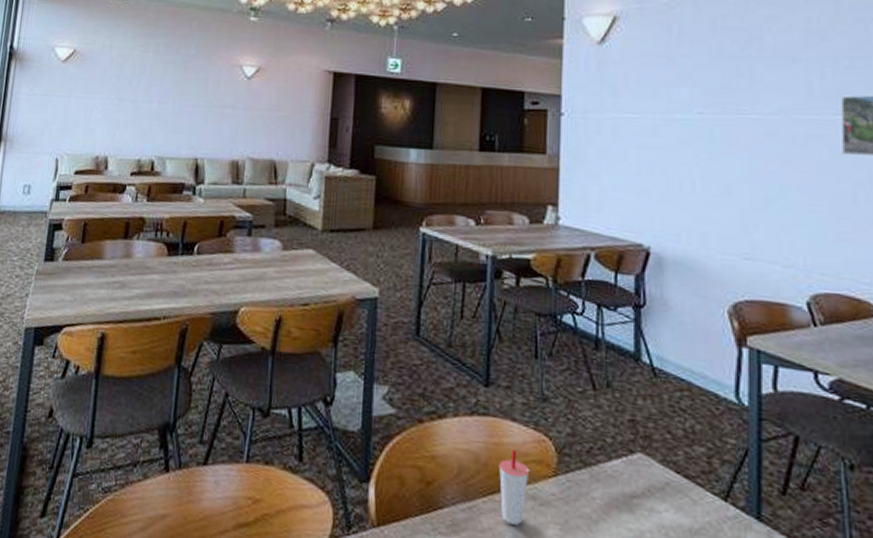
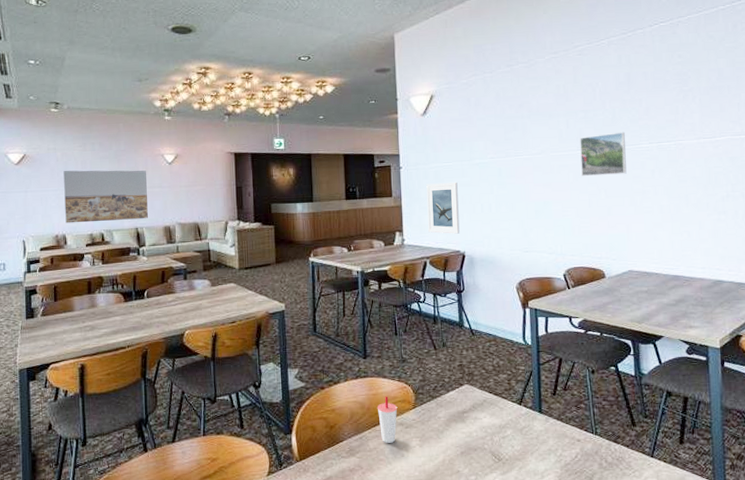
wall art: none [110,75,218,148] -> present [63,170,148,223]
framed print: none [596,141,645,219] -> present [426,182,460,234]

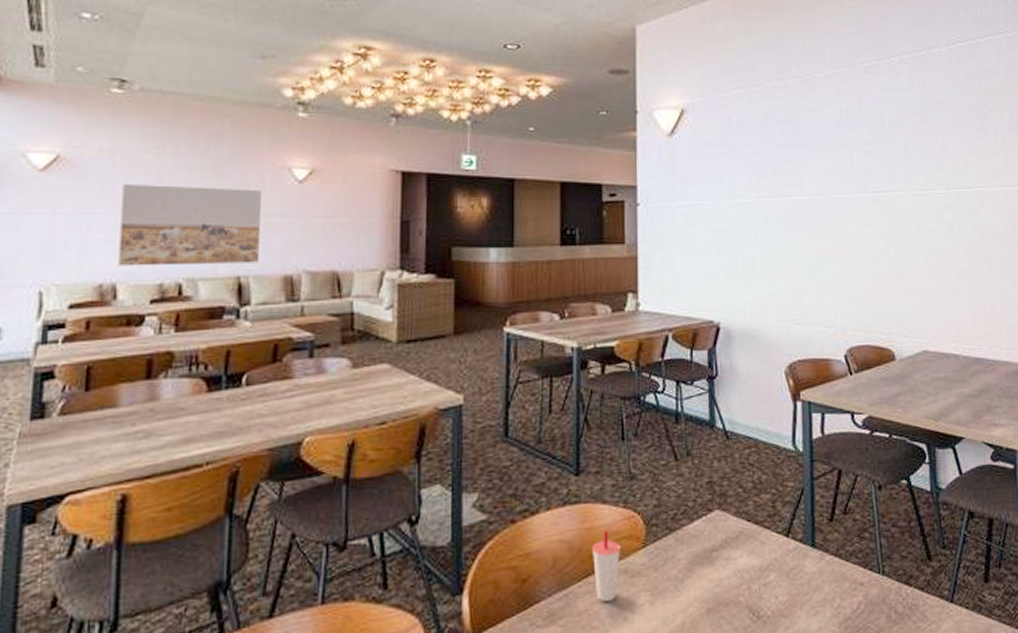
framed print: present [426,182,460,234] -> none [671,227,714,298]
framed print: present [580,131,627,177] -> none [865,172,920,227]

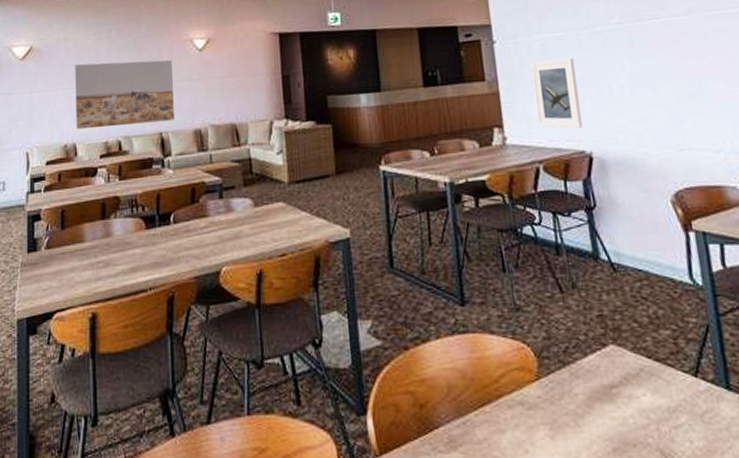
cup: present [593,530,621,602] -> none [485,361,515,432]
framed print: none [671,227,714,298] -> present [530,57,583,129]

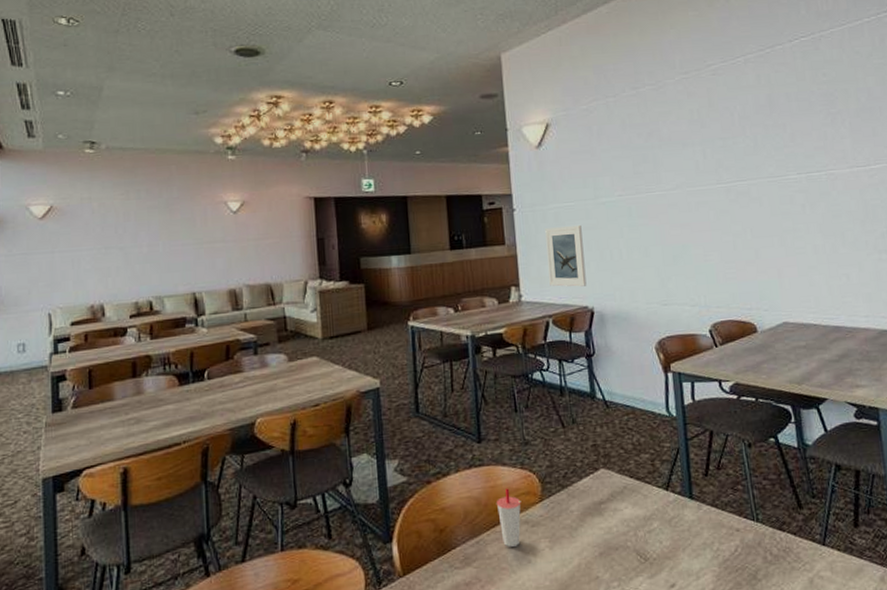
wall art: present [75,60,174,130] -> none [101,221,208,290]
cup: none [485,361,515,432] -> present [497,488,521,547]

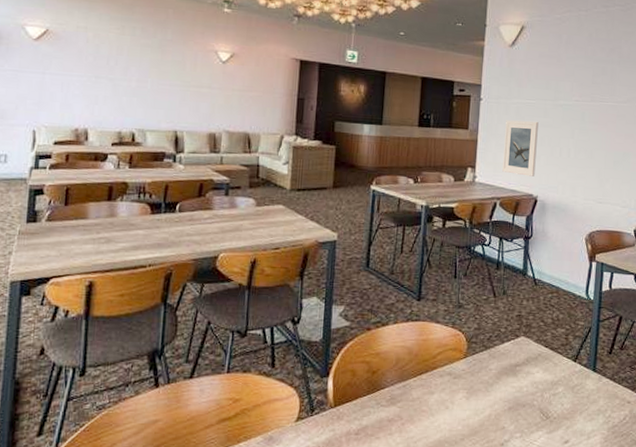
cup: present [497,488,521,547] -> none [426,343,448,393]

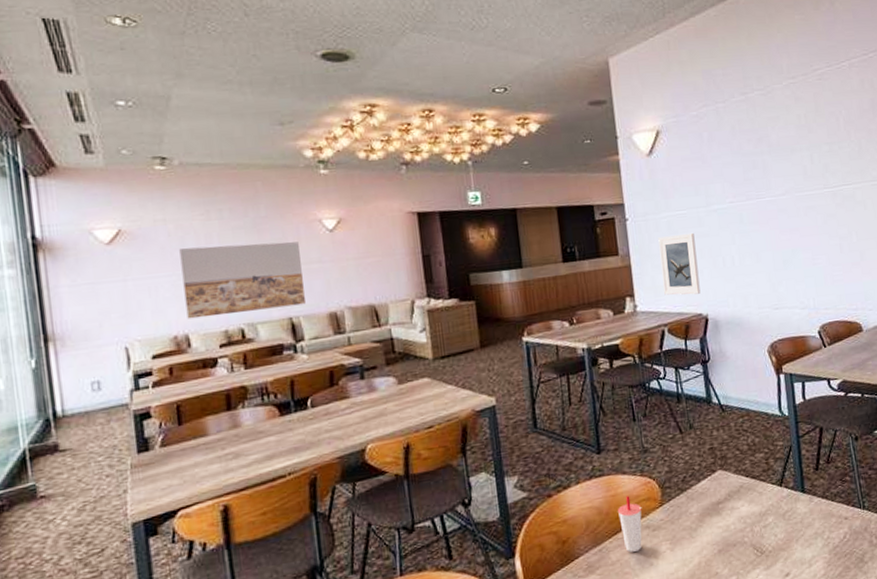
wall art: none [89,55,194,122] -> present [179,242,305,319]
cup: none [426,343,448,393] -> present [618,495,642,552]

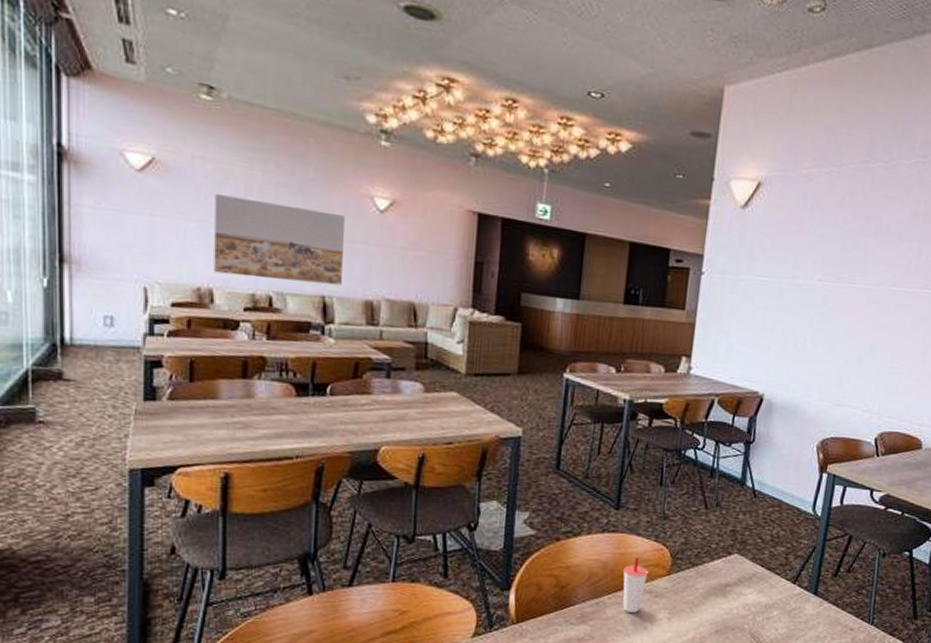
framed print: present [658,232,701,295] -> none [723,300,771,371]

